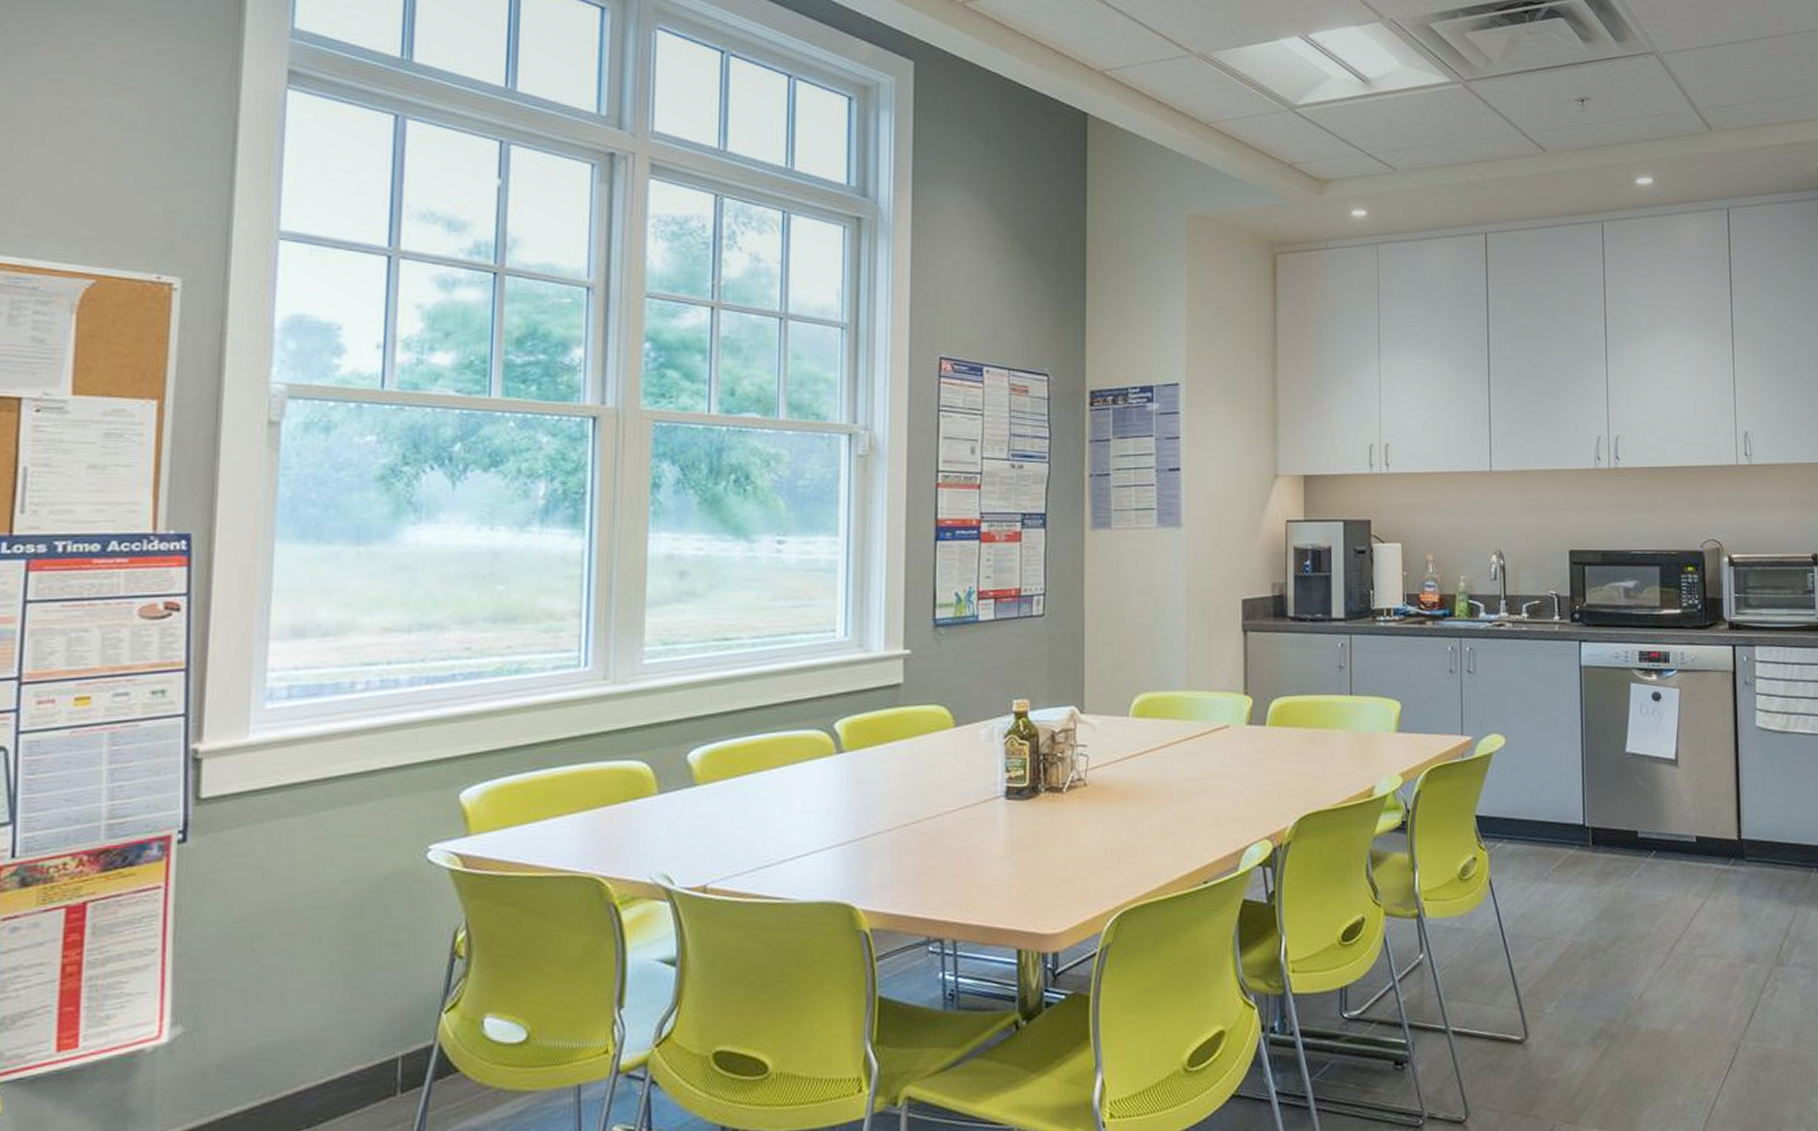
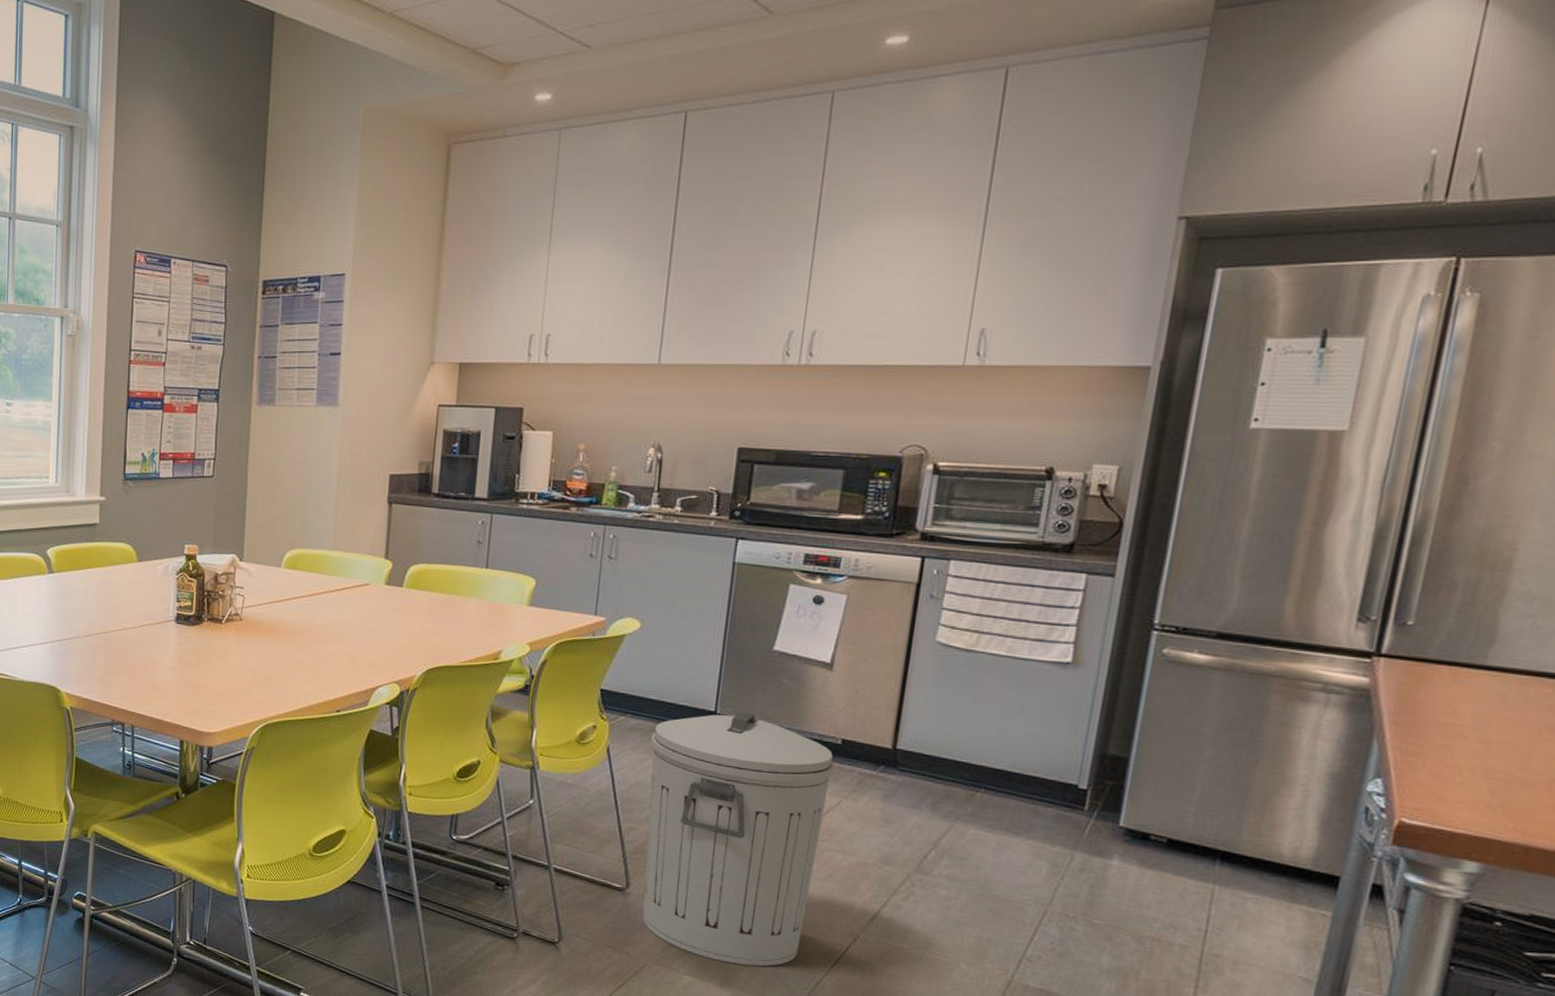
trash can: none [1529,820,1694,1104] -> present [642,711,835,967]

